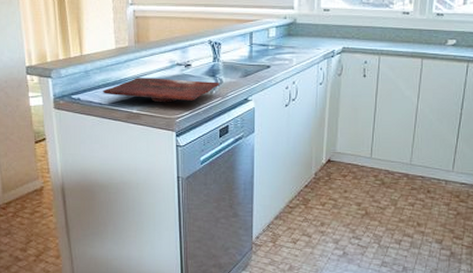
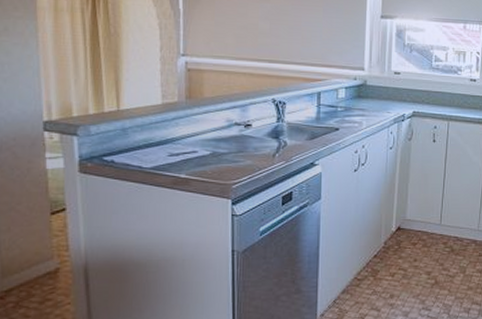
cutting board: present [103,78,220,103] -> none [144,138,283,167]

